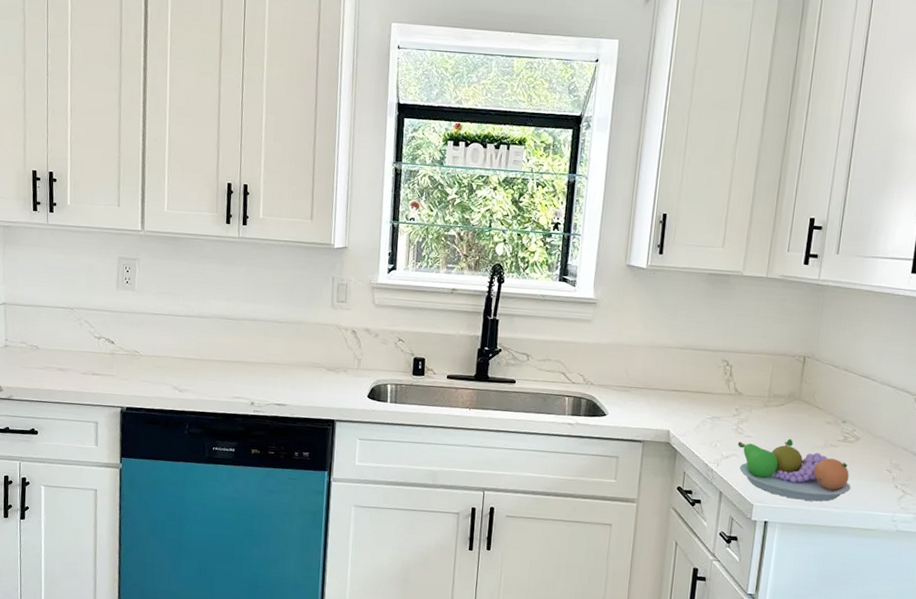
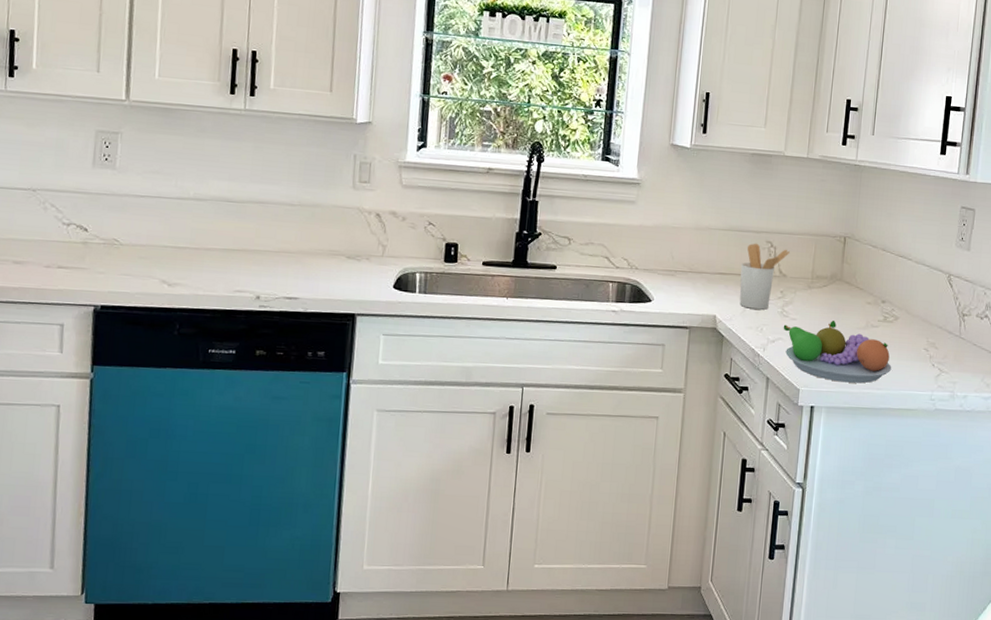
utensil holder: none [693,361,746,427] -> present [739,243,790,310]

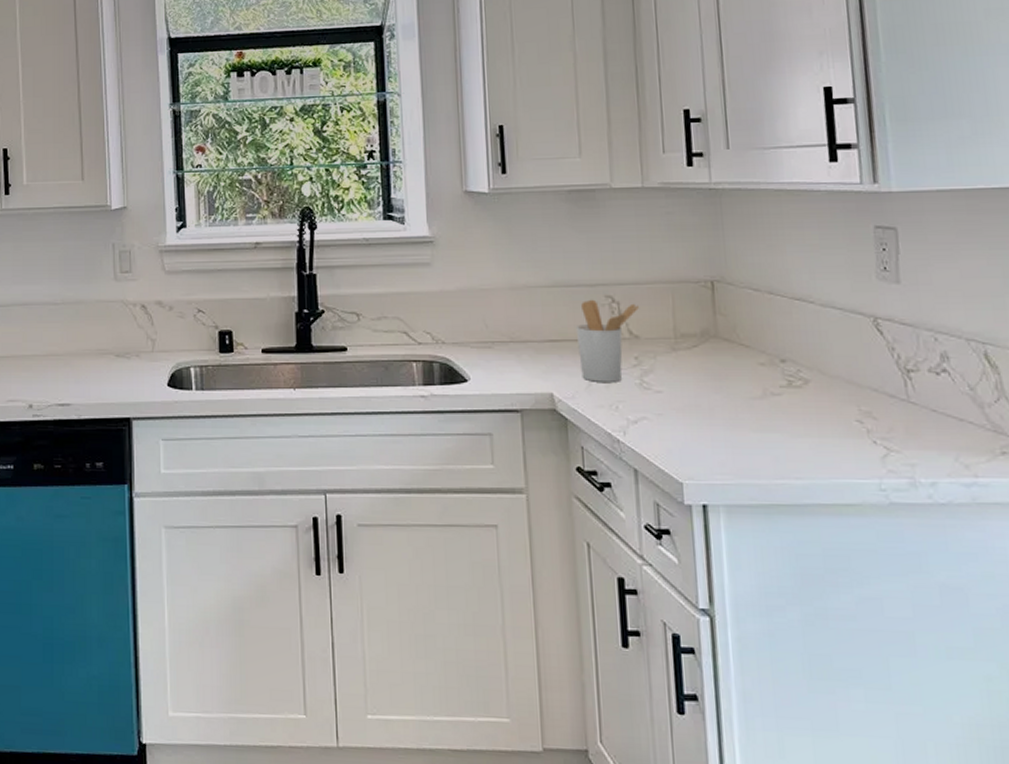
fruit bowl: present [783,321,892,384] -> none [646,390,813,472]

